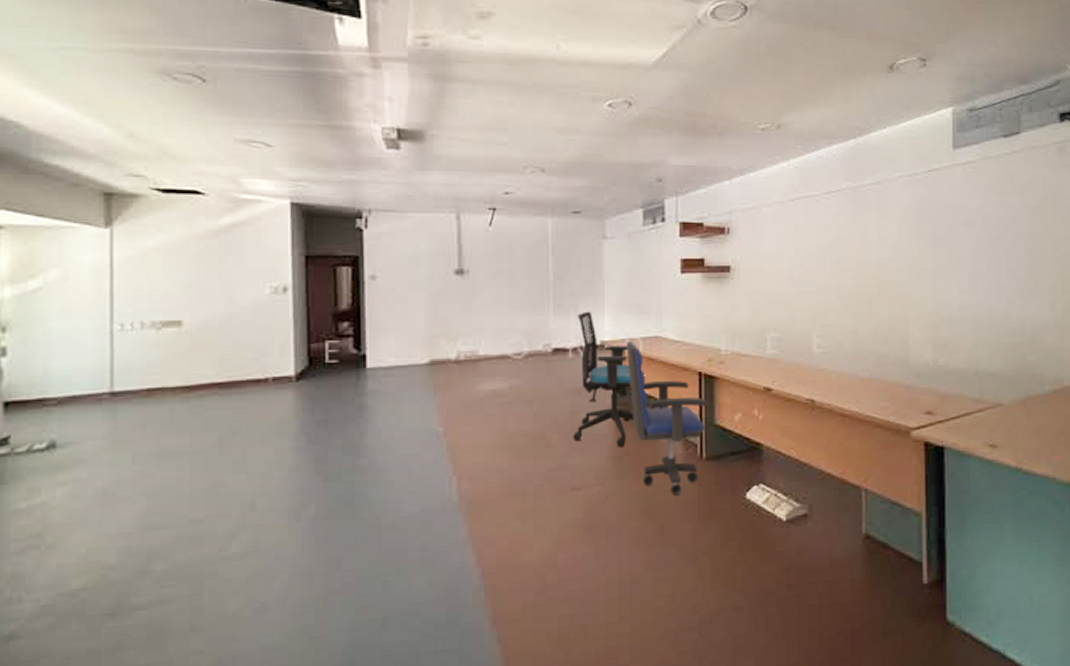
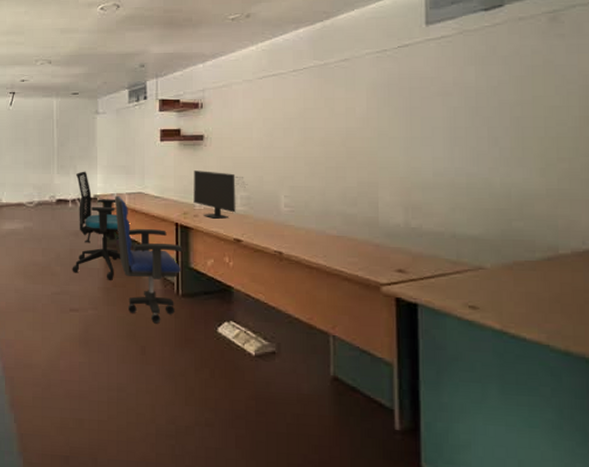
computer monitor: none [719,308,779,365] -> present [193,170,248,219]

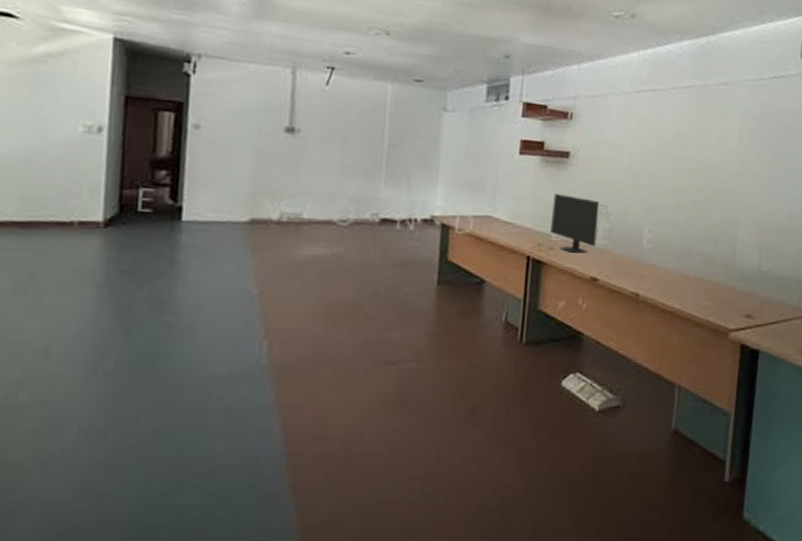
office chair: present [72,171,129,280] -> none [392,183,472,325]
office chair: present [114,196,183,324] -> none [455,218,533,378]

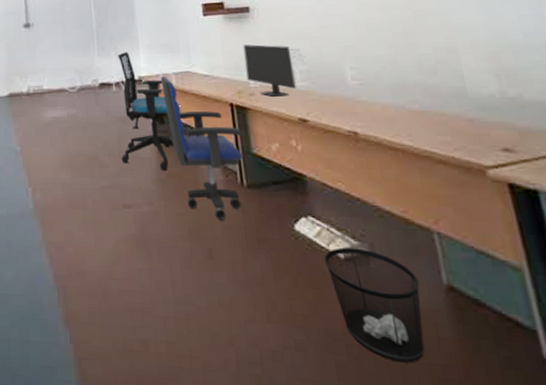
office chair: none [392,183,472,325] -> present [117,52,179,171]
office chair: none [455,218,533,378] -> present [160,76,243,221]
waste bin: none [580,401,654,496] -> present [324,247,425,363]

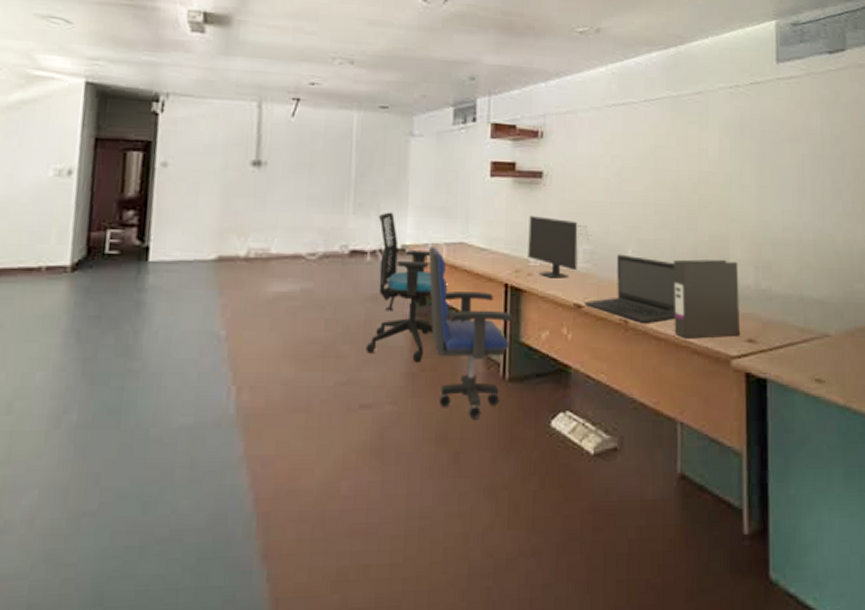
laptop: none [308,71,410,134] -> present [584,254,676,323]
waste bin: present [324,247,425,363] -> none [574,442,657,554]
binder: none [396,70,493,149] -> present [673,259,741,339]

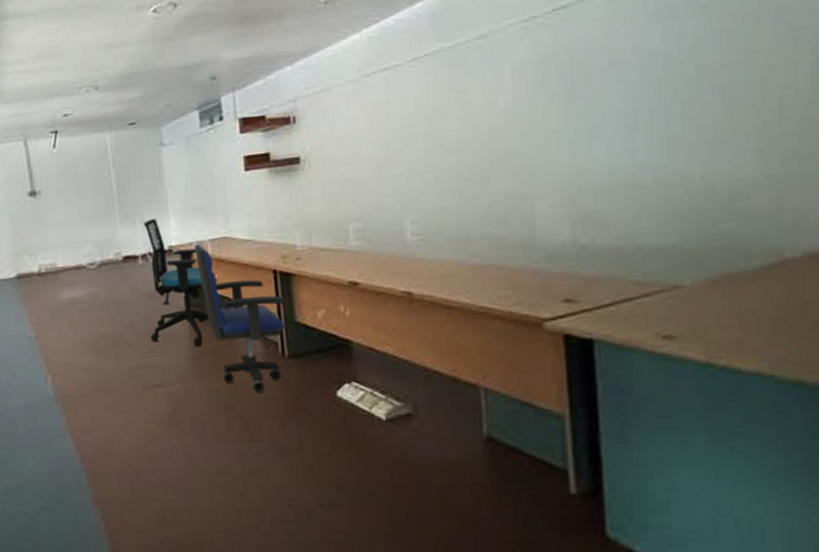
computer monitor: present [528,216,592,278] -> none [290,201,362,260]
laptop: present [584,254,676,323] -> none [359,227,469,294]
binder: present [673,259,741,339] -> none [461,218,555,305]

